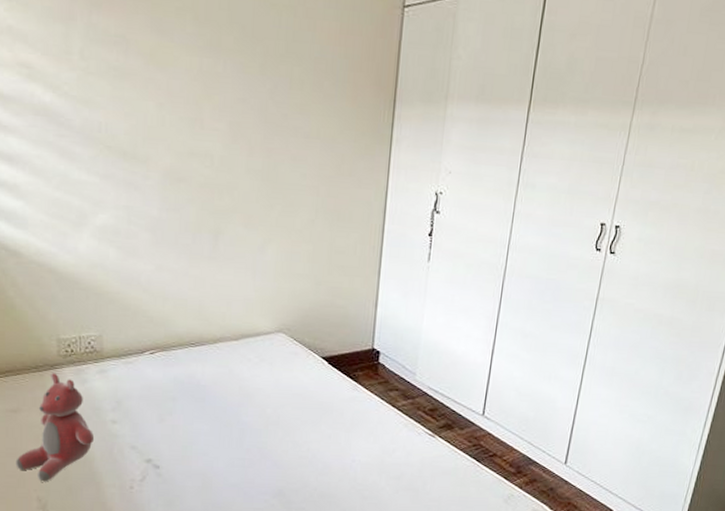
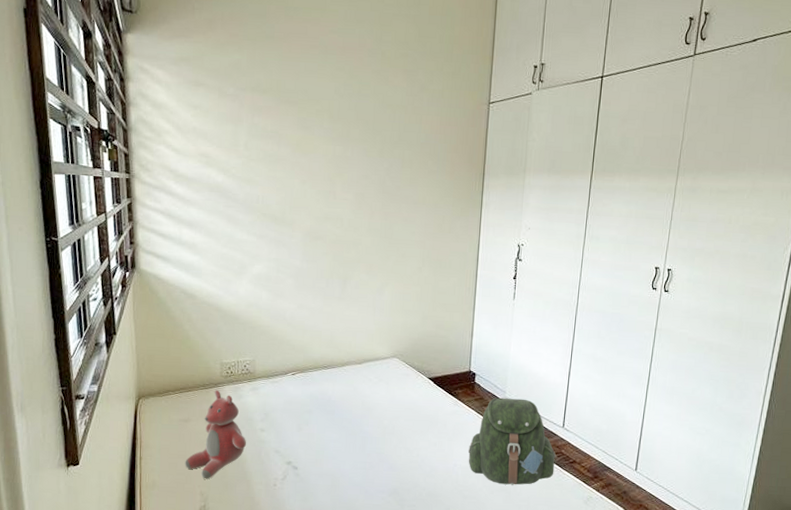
backpack: none [368,380,475,483] -> present [468,397,558,485]

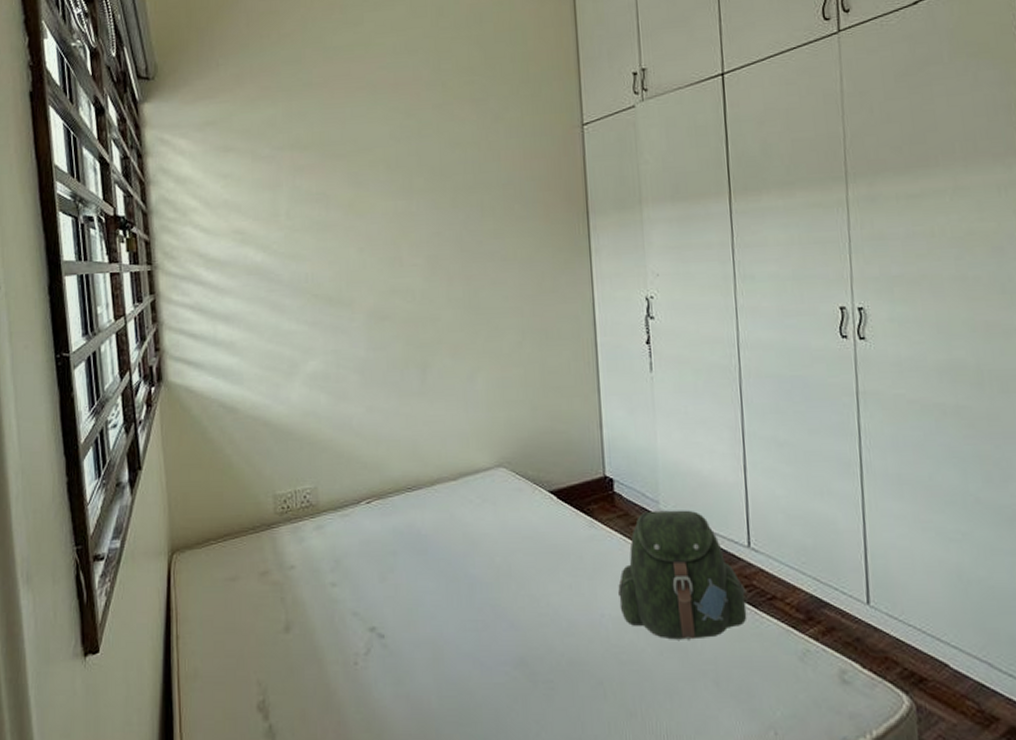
teddy bear: present [185,390,246,479] -> none [235,533,313,661]

